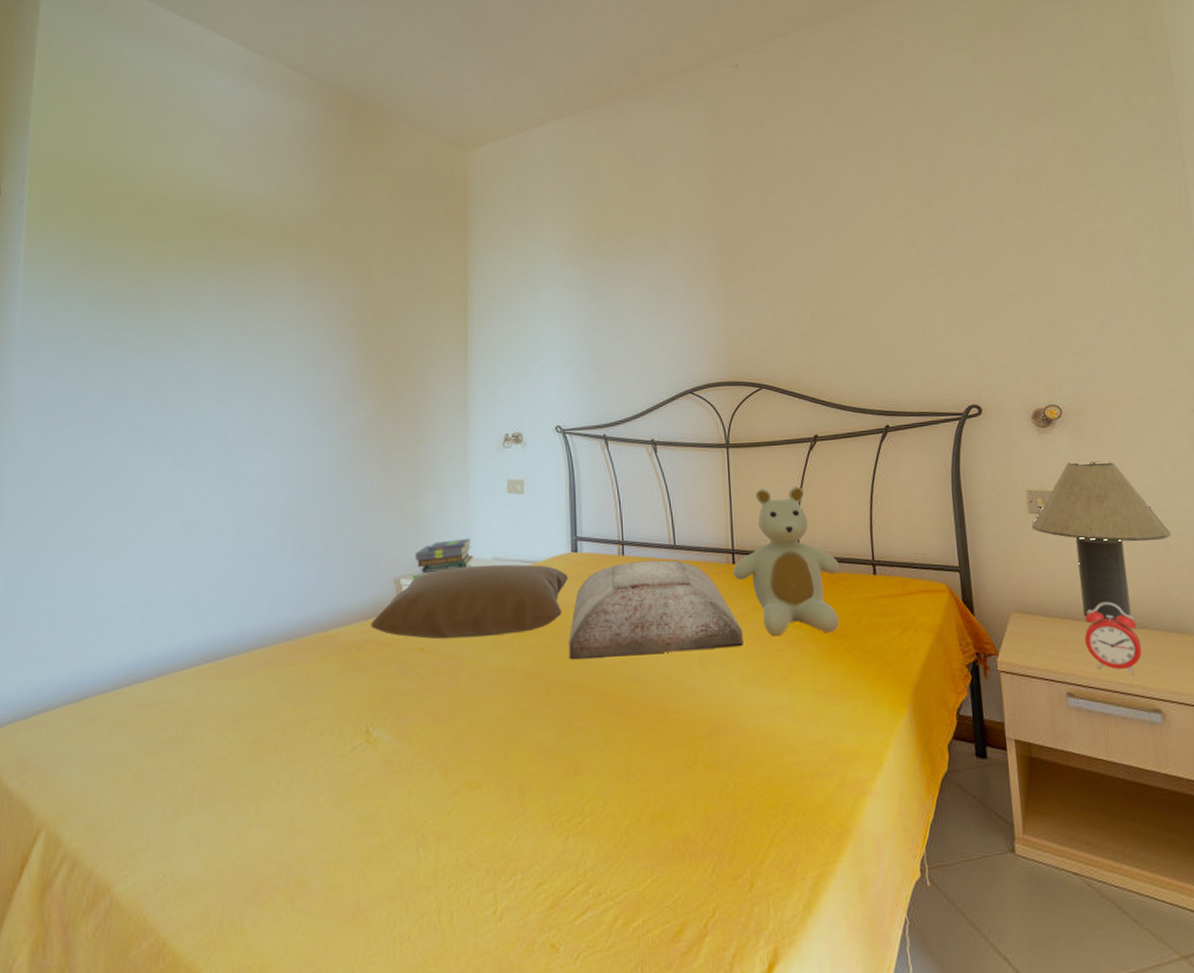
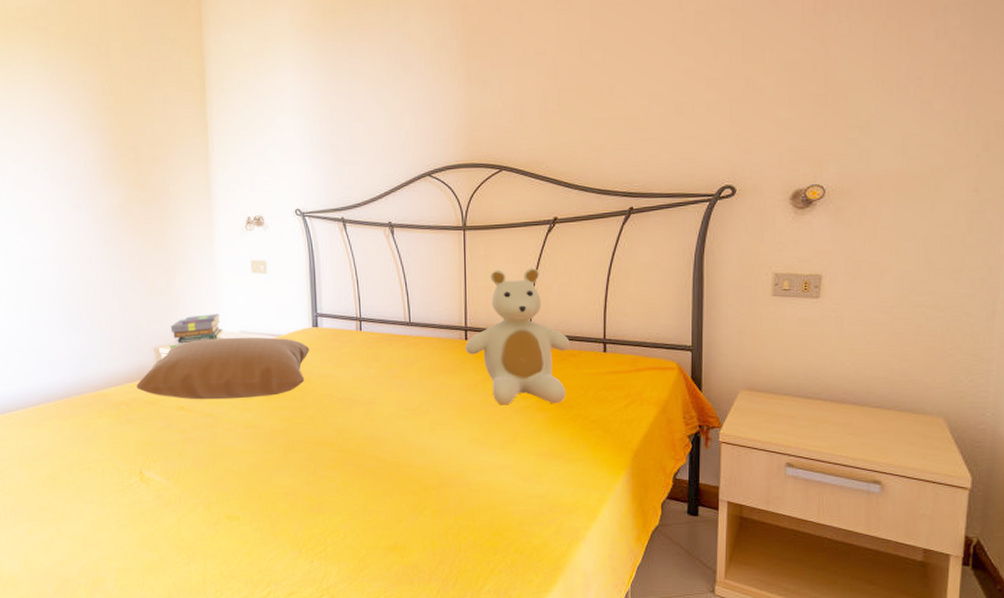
cushion: present [569,560,743,659] -> none [311,335,473,420]
table lamp: present [1032,461,1171,621] -> none [774,244,925,400]
alarm clock: present [1084,601,1142,674] -> none [813,382,872,449]

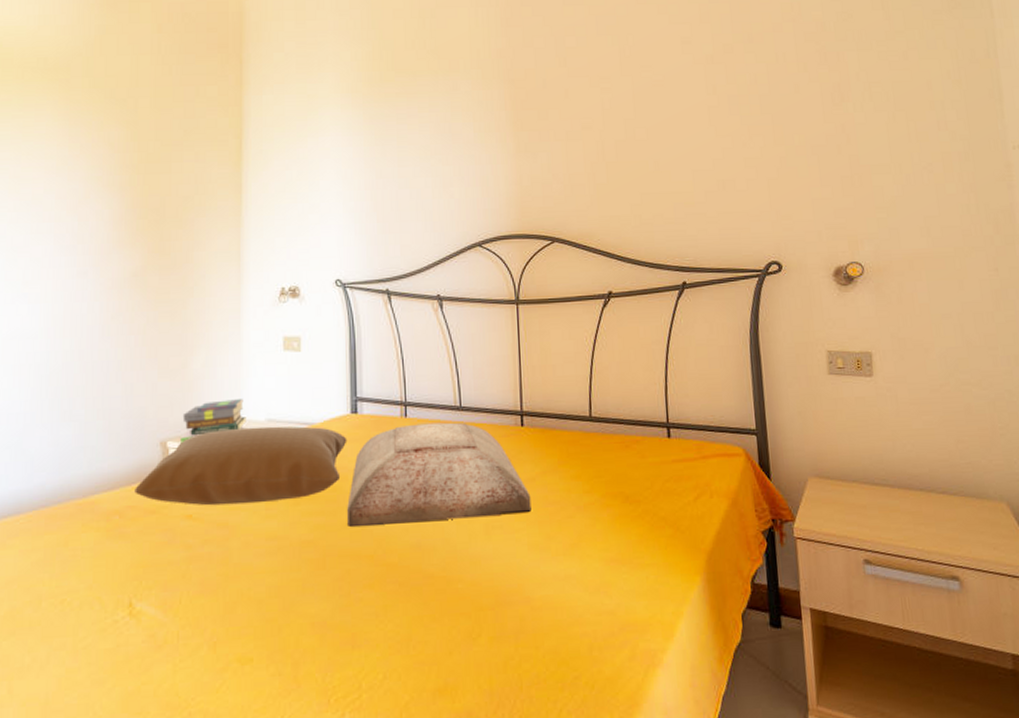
cushion: none [311,335,473,420] -> present [347,422,531,526]
stuffed bear: present [465,268,570,405] -> none [521,345,633,502]

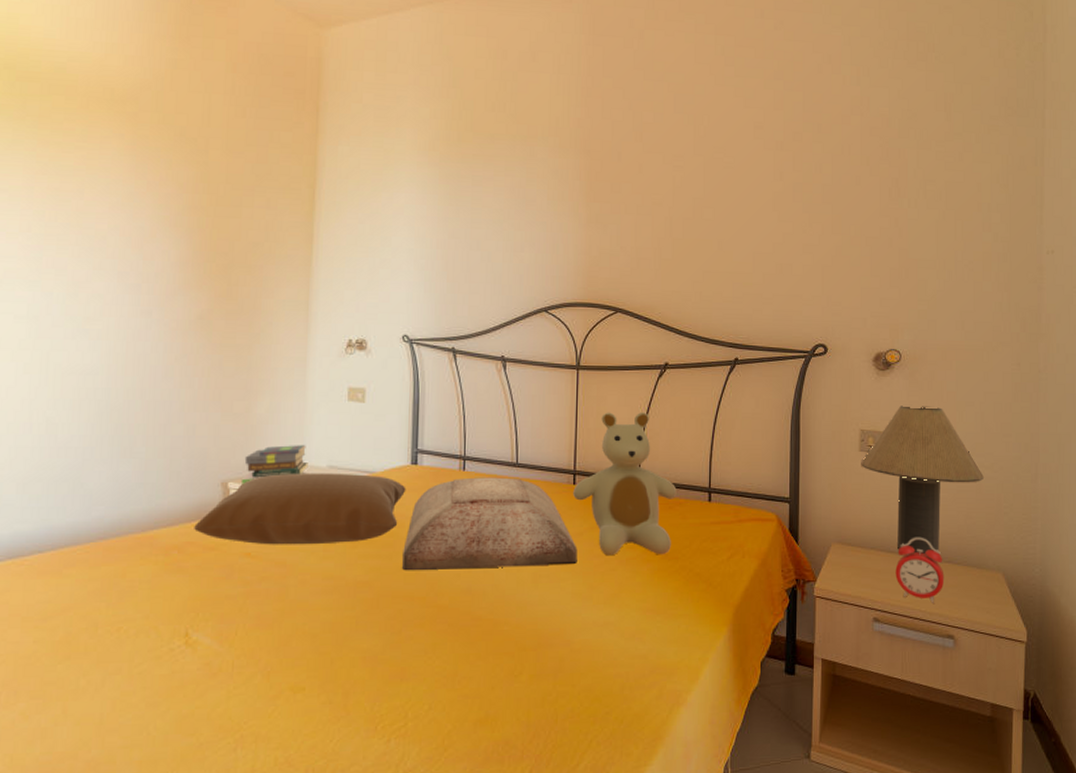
stuffed bear: none [521,345,633,502] -> present [573,412,677,556]
table lamp: none [831,321,972,486] -> present [861,406,984,555]
alarm clock: none [883,466,941,541] -> present [895,537,945,603]

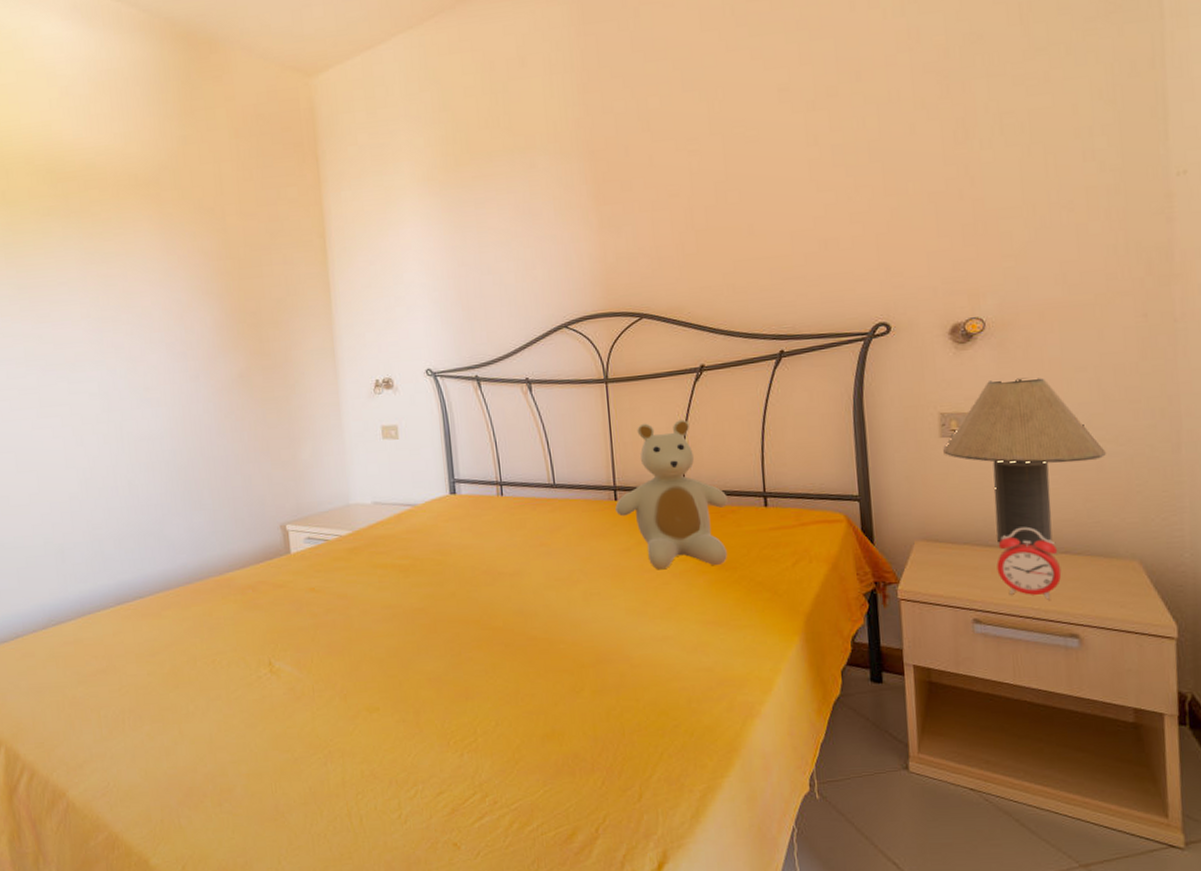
cushion: present [194,473,406,545] -> none [263,507,449,580]
books: present [242,445,308,484] -> none [297,485,355,526]
cushion: present [402,477,578,570] -> none [452,499,628,596]

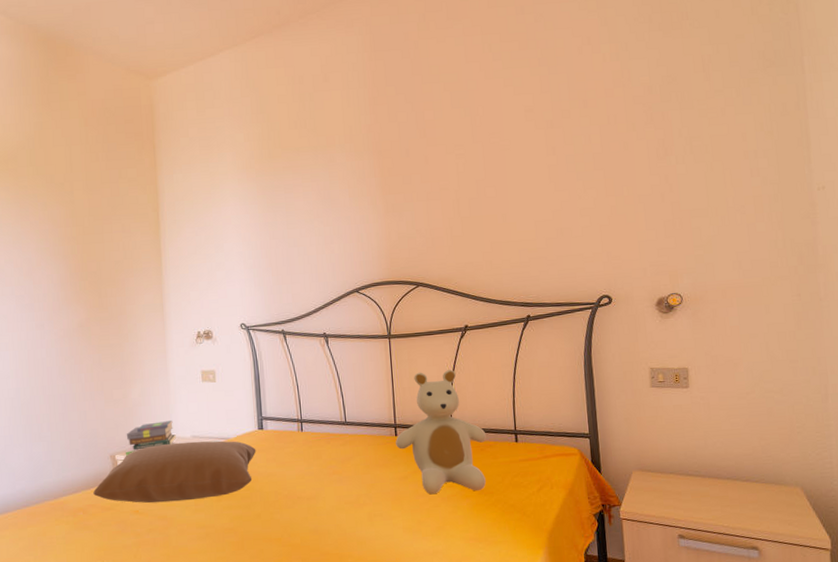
cushion: none [263,507,449,580] -> present [93,440,256,504]
books: none [297,485,355,526] -> present [126,421,176,456]
table lamp: present [943,377,1106,547] -> none [653,341,774,476]
alarm clock: present [996,526,1062,600] -> none [695,459,744,519]

